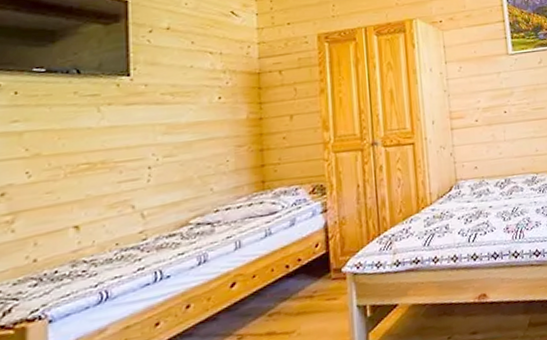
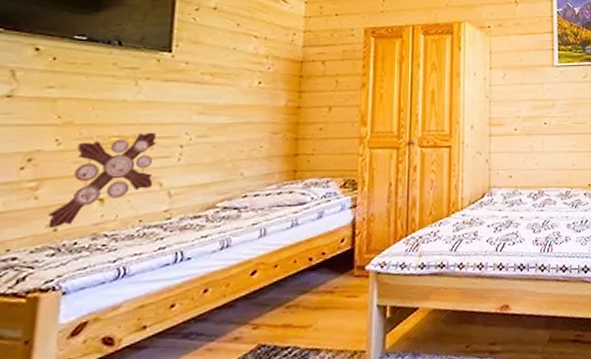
decorative cross: none [26,156,126,260] -> present [47,132,157,229]

